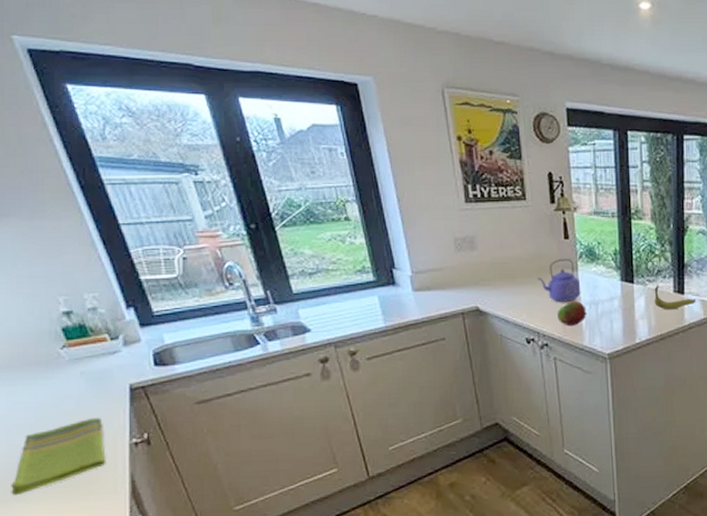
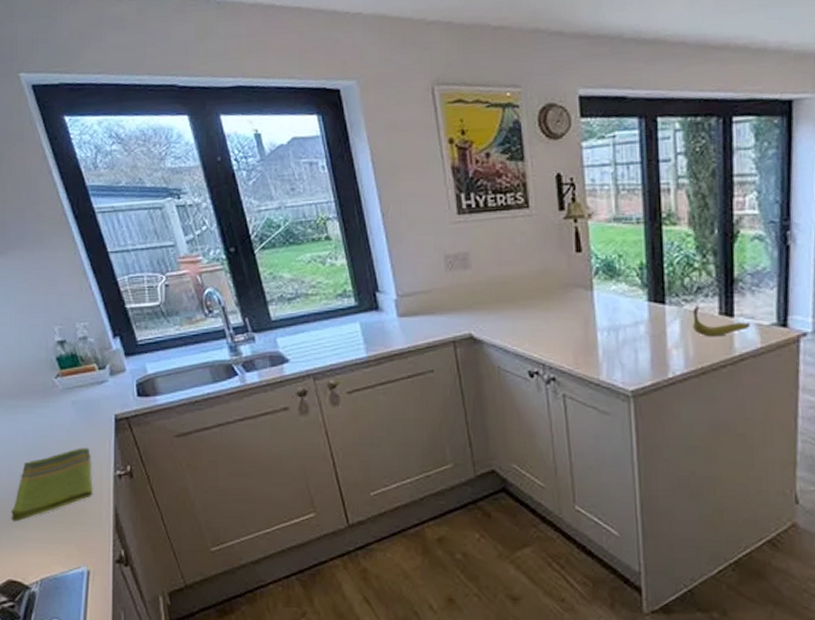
kettle: present [538,259,581,302] -> none [543,276,597,328]
fruit: present [557,301,588,326] -> none [567,327,606,357]

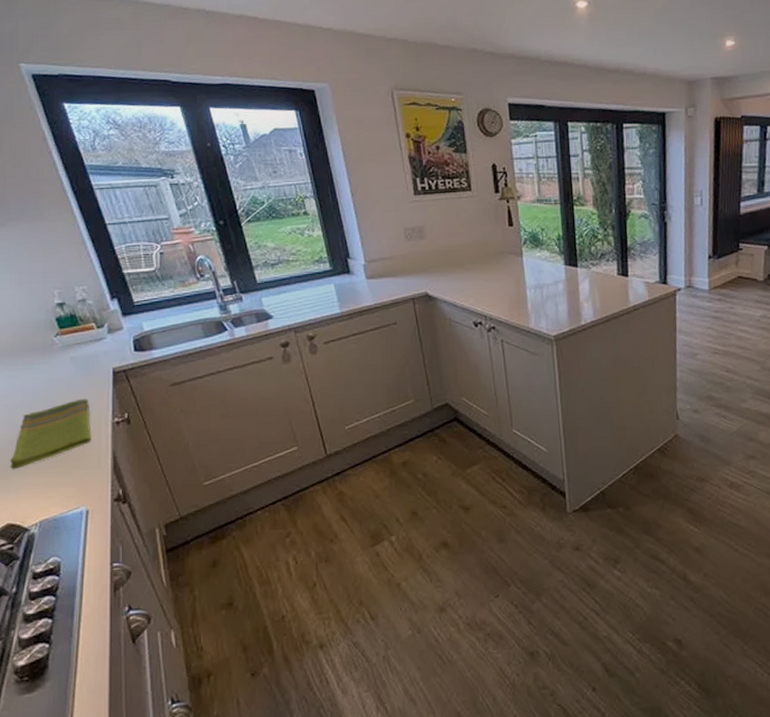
banana: present [692,306,751,337] -> none [598,268,641,292]

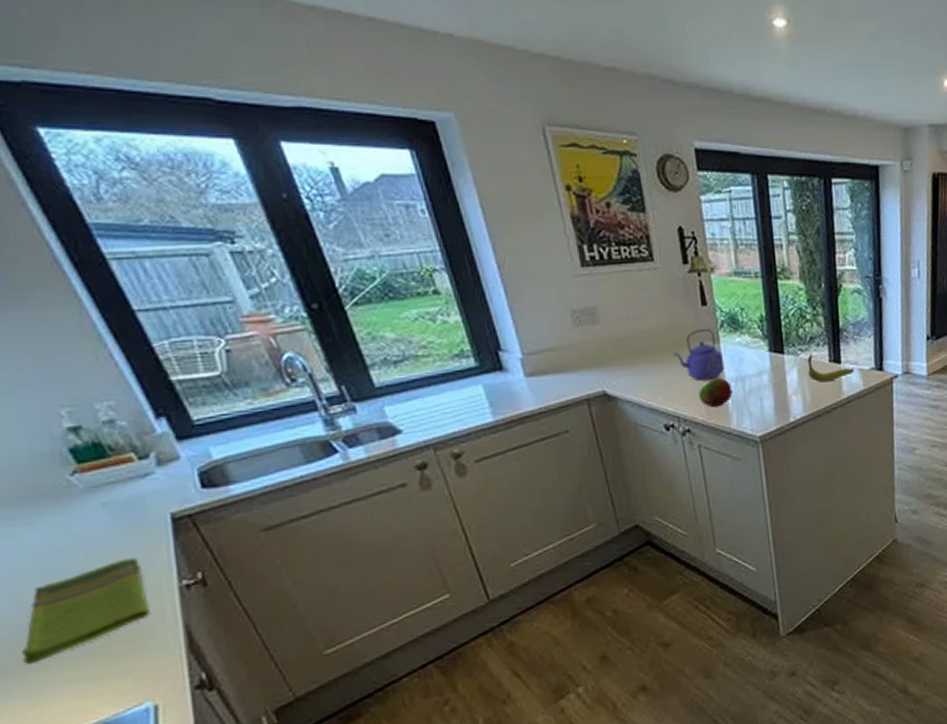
kettle: none [484,245,526,287] -> present [674,329,725,380]
fruit: none [503,286,533,310] -> present [699,378,734,408]
banana: none [598,268,641,292] -> present [807,354,855,383]

